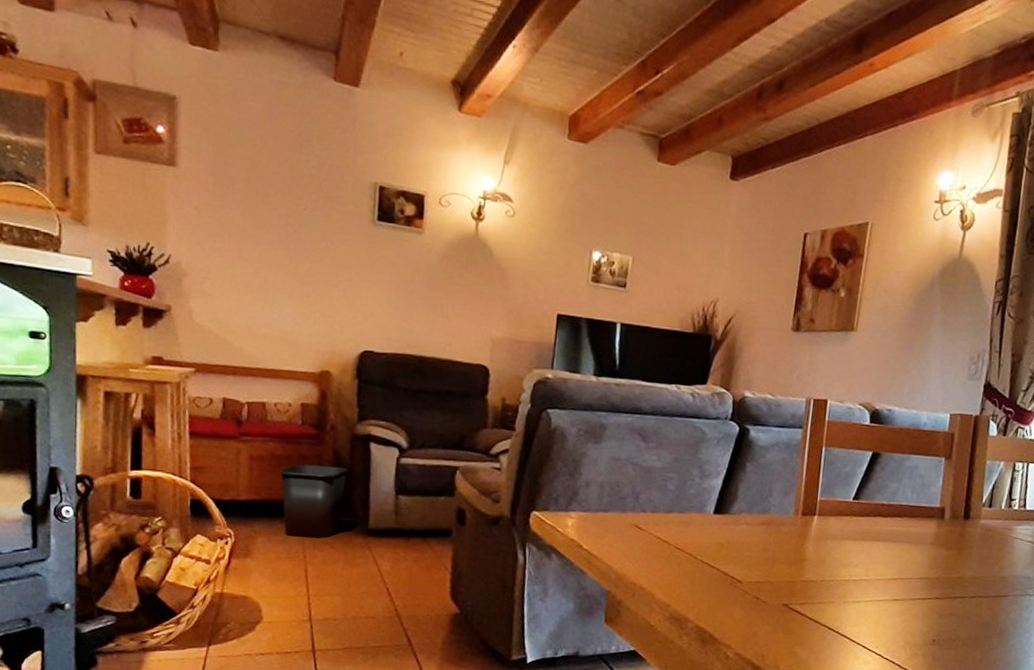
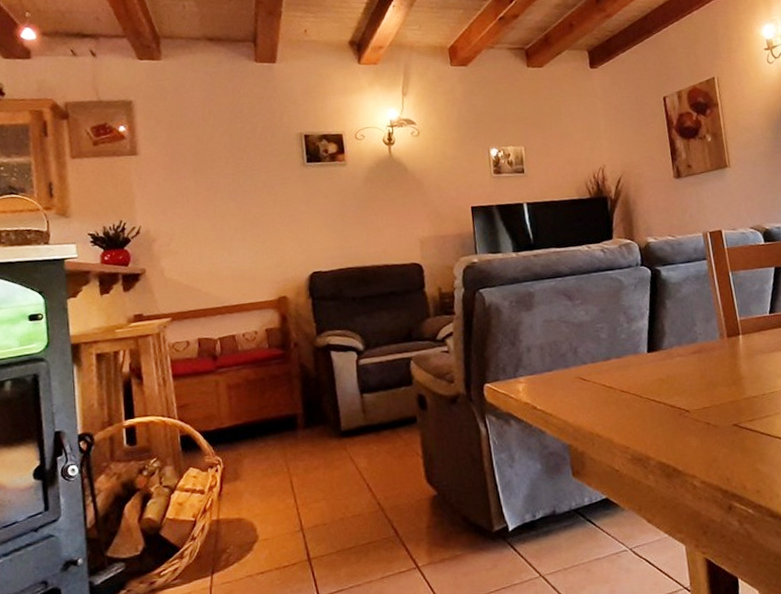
waste bin: present [279,464,349,539] -> none [254,378,316,452]

